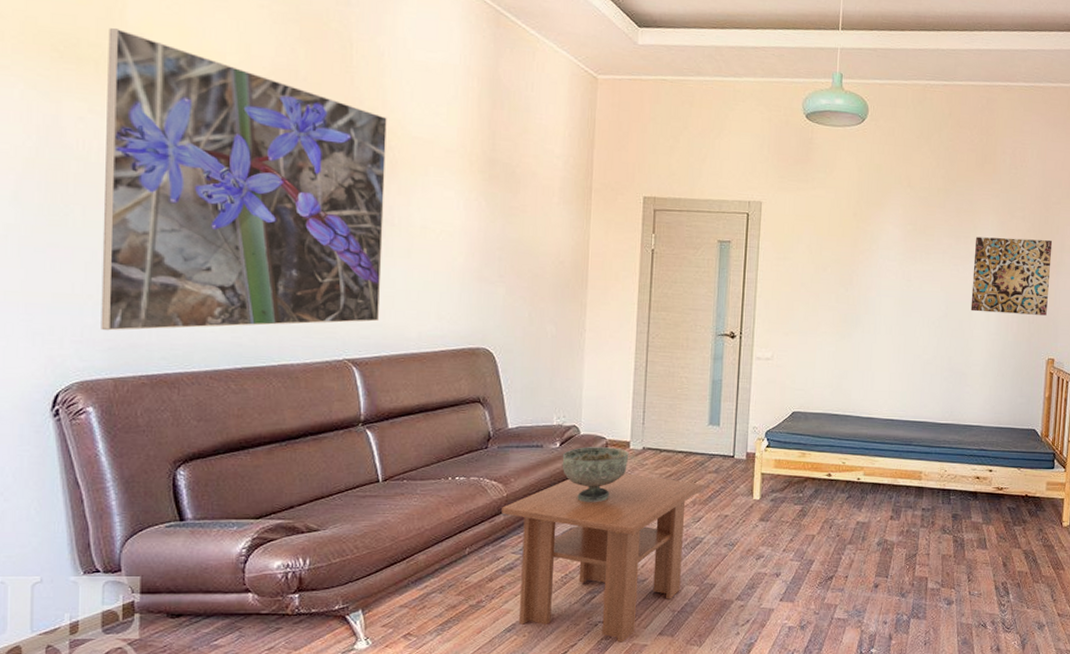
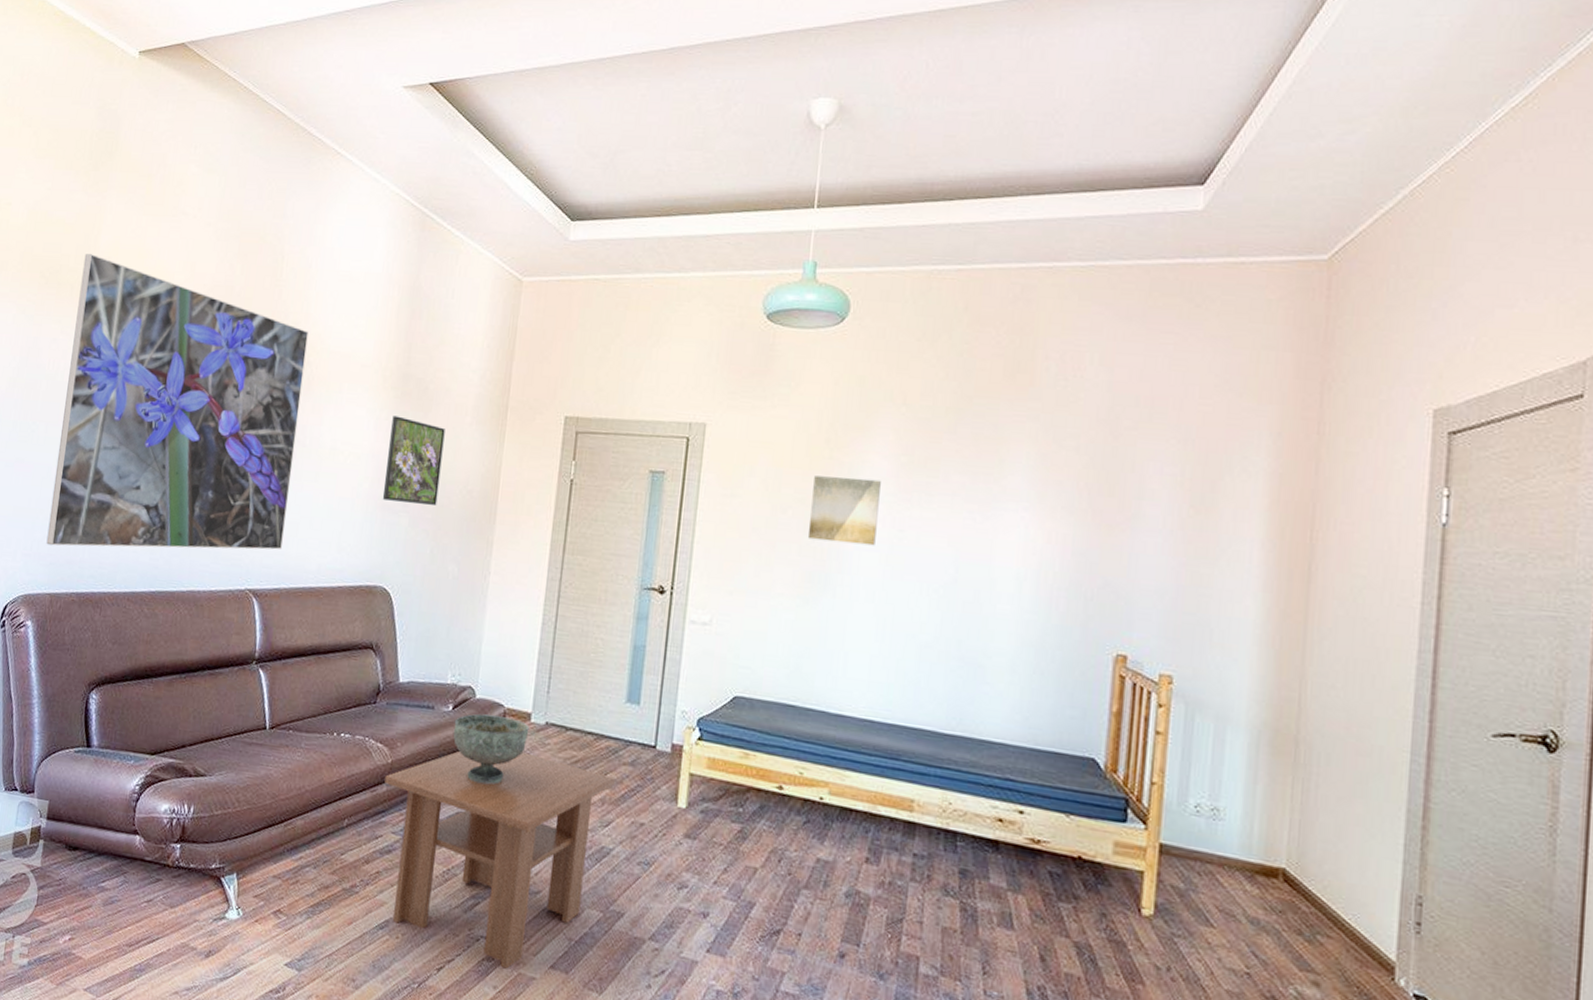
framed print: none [478,196,534,275] -> present [382,415,445,505]
wall art: none [842,241,894,293] -> present [807,476,881,546]
wall art: present [970,236,1053,316] -> none [992,473,1125,591]

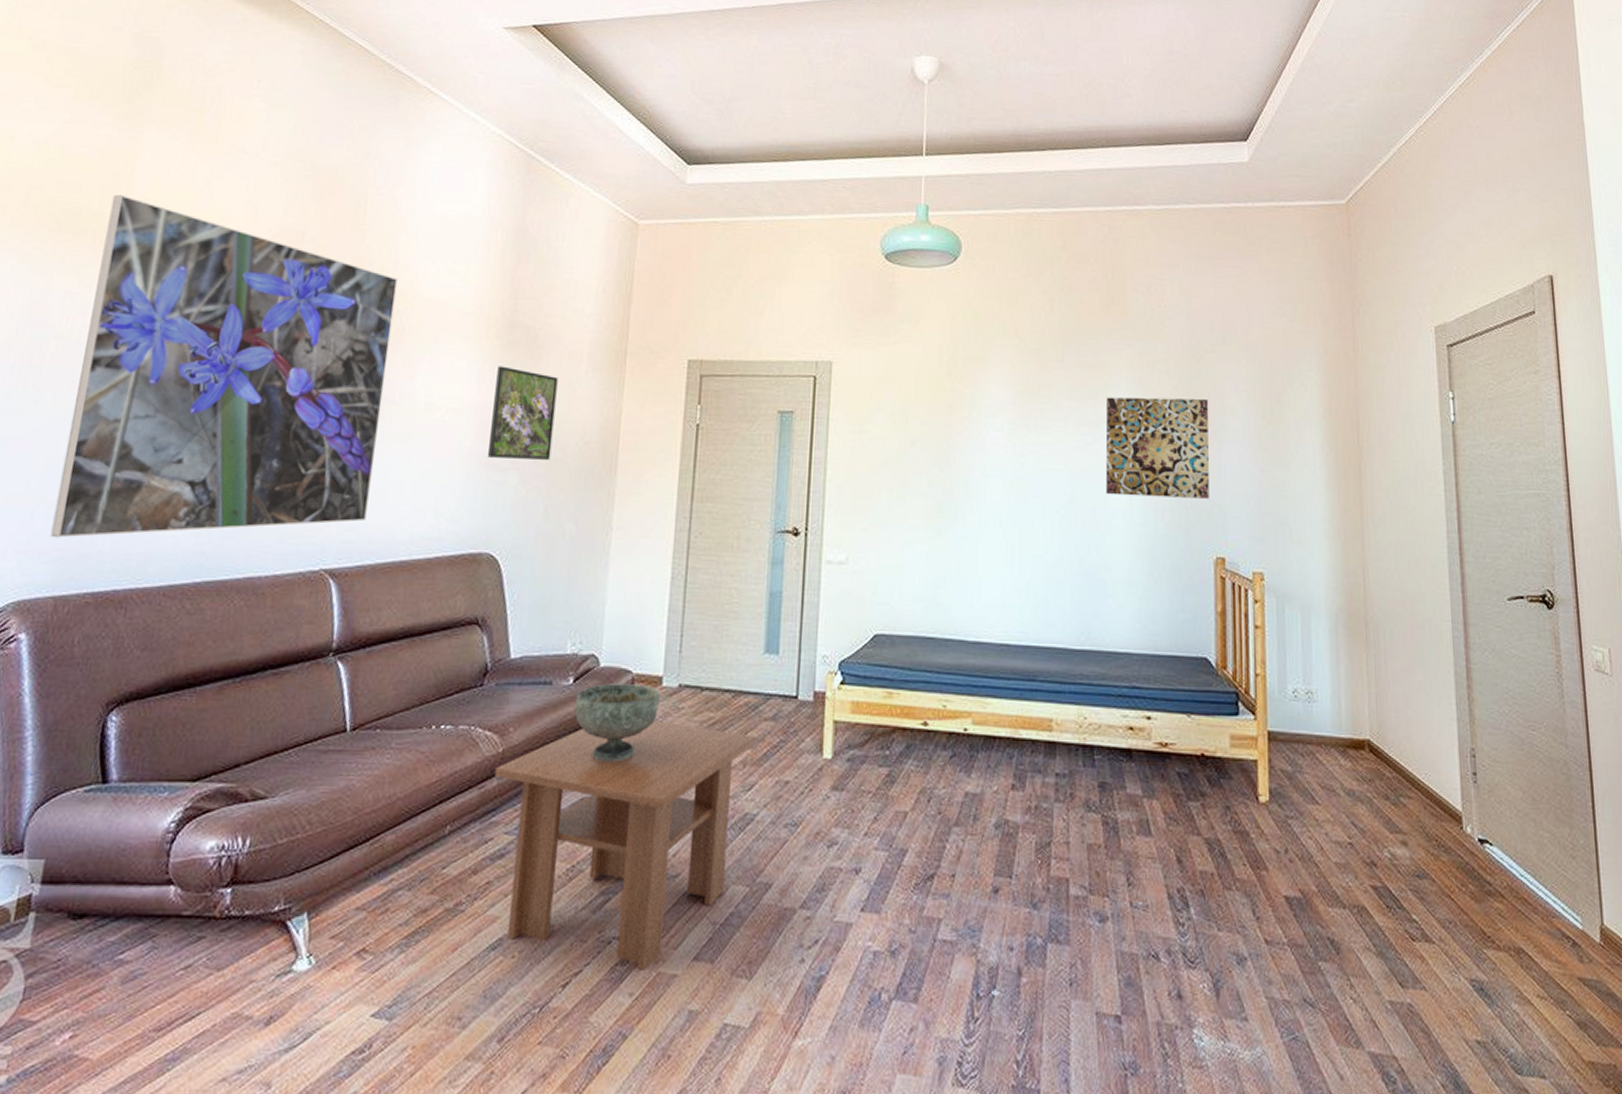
wall art: present [807,476,881,546] -> none [936,407,1000,472]
wall art: none [992,473,1125,591] -> present [1105,397,1209,499]

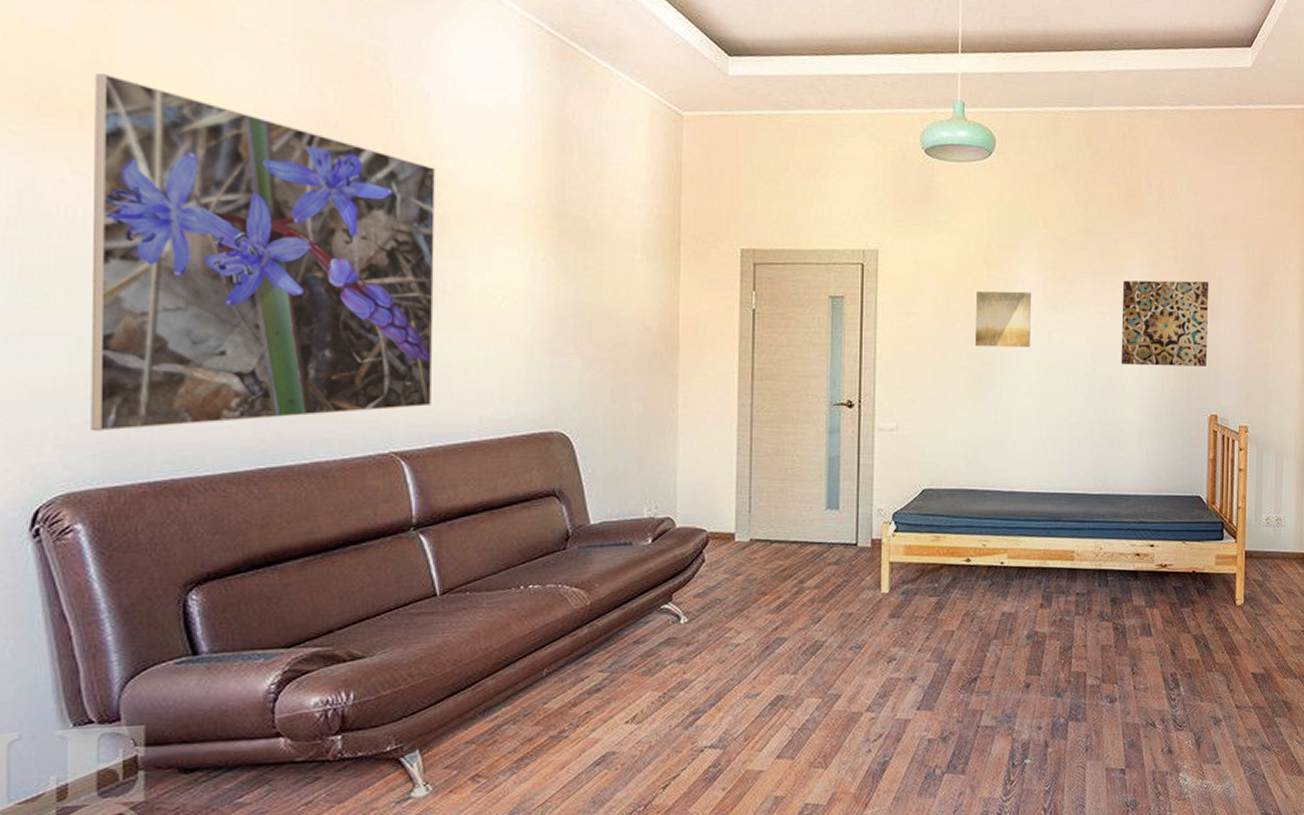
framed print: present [487,366,558,460] -> none [548,256,613,344]
coffee table: present [495,720,756,970] -> none [585,570,822,770]
decorative bowl: present [574,683,661,763] -> none [655,541,734,608]
wall art: none [936,407,1000,472] -> present [974,291,1031,348]

